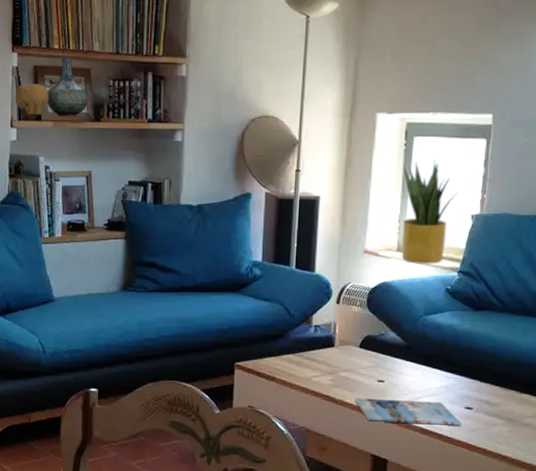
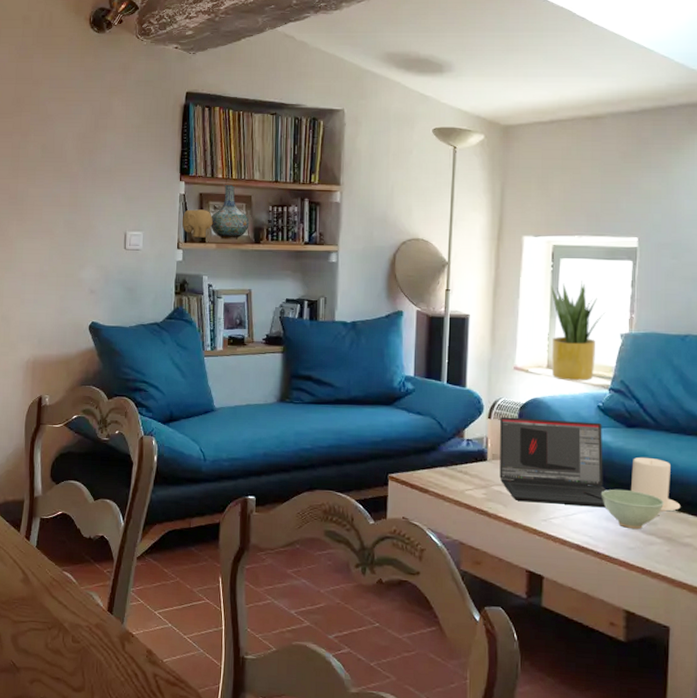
laptop: none [347,302,452,391] -> present [499,417,607,508]
magazine: present [354,398,461,426] -> none [508,512,618,544]
bowl: none [446,372,507,412] -> present [600,489,664,530]
candle: none [475,339,523,394] -> present [630,457,681,513]

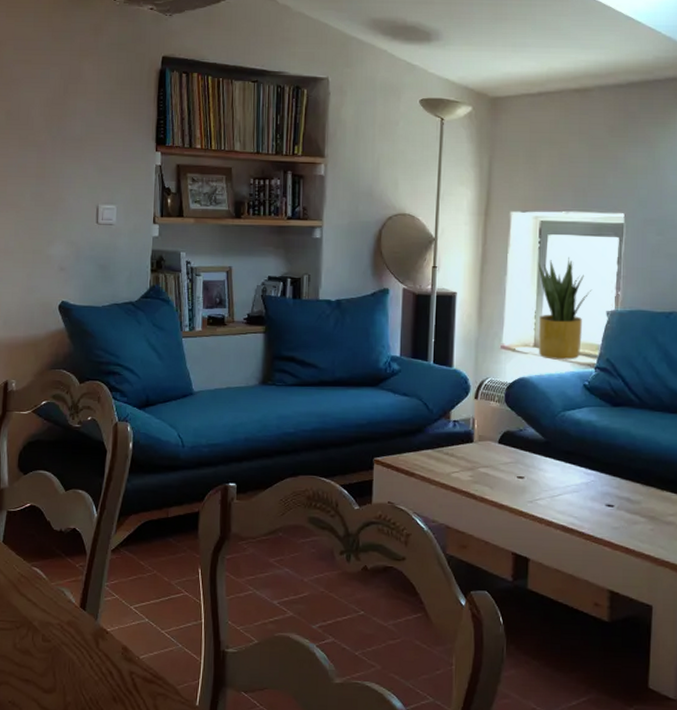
decorative figurine: present [181,209,213,239] -> none [158,181,191,213]
vase: present [211,185,249,240] -> none [189,156,230,214]
laptop: present [499,417,607,508] -> none [486,397,592,488]
bowl: present [600,489,664,530] -> none [586,468,648,509]
candle: present [630,457,681,513] -> none [615,435,664,491]

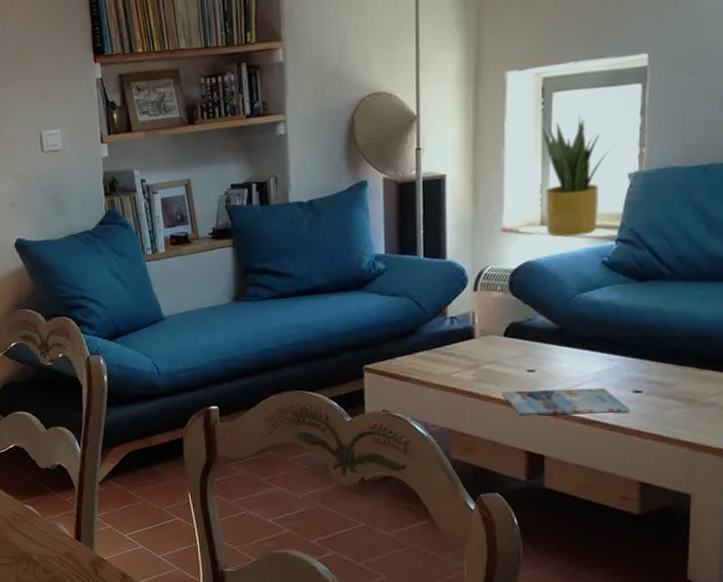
magazine: none [494,494,603,524] -> present [501,387,630,416]

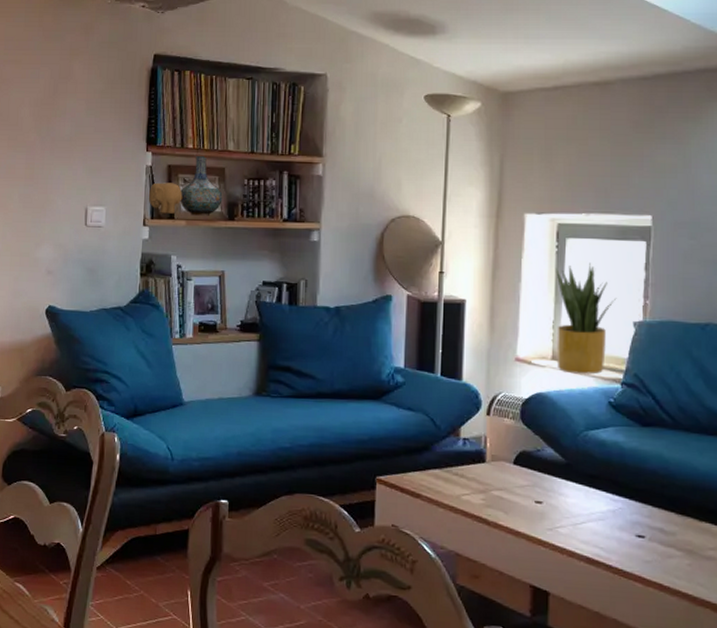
decorative figurine: none [102,93,138,128] -> present [148,182,183,215]
vase: none [135,59,180,125] -> present [180,156,223,216]
magazine: present [501,387,630,416] -> none [509,520,633,556]

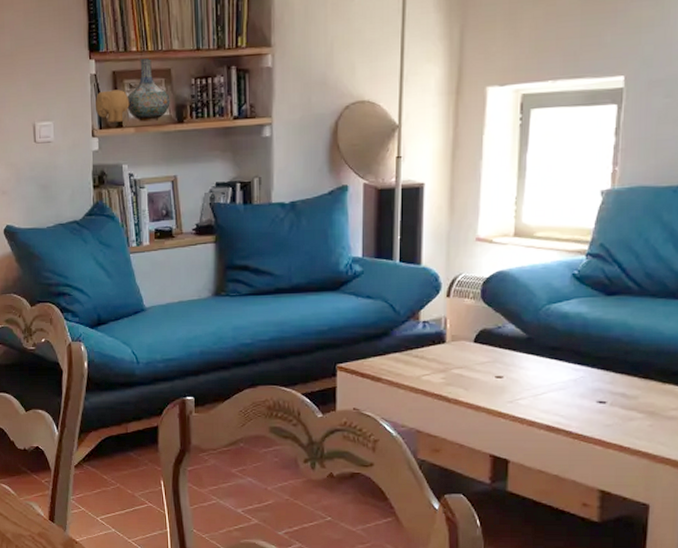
planter: present [556,262,617,375] -> none [519,132,584,249]

